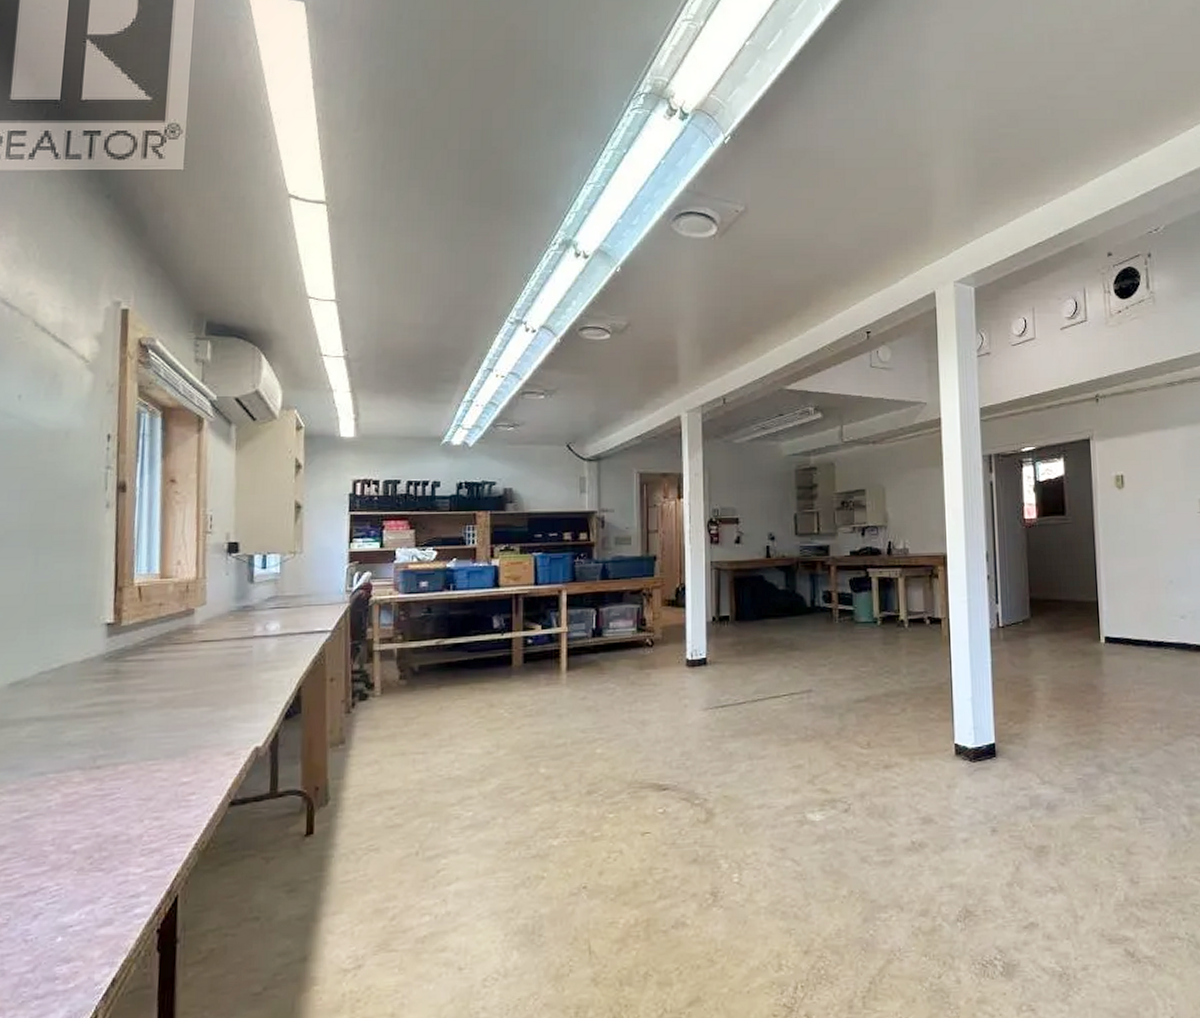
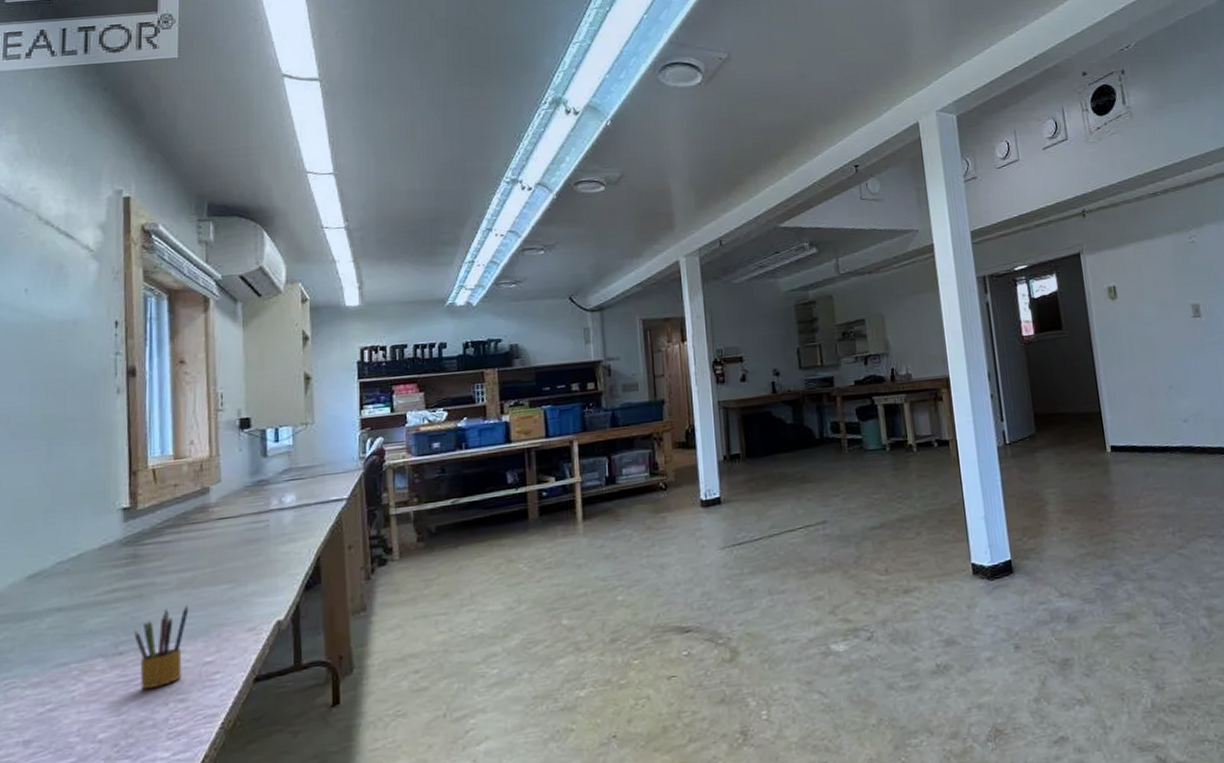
pencil box: none [112,724,168,805] -> present [134,604,189,690]

